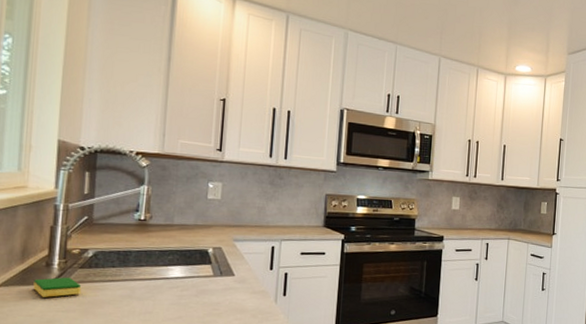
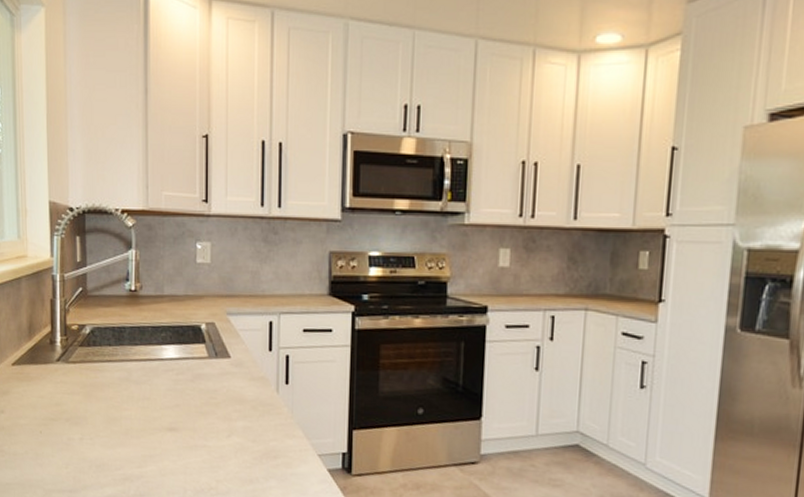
dish sponge: present [33,277,82,298] -> none [41,356,83,378]

